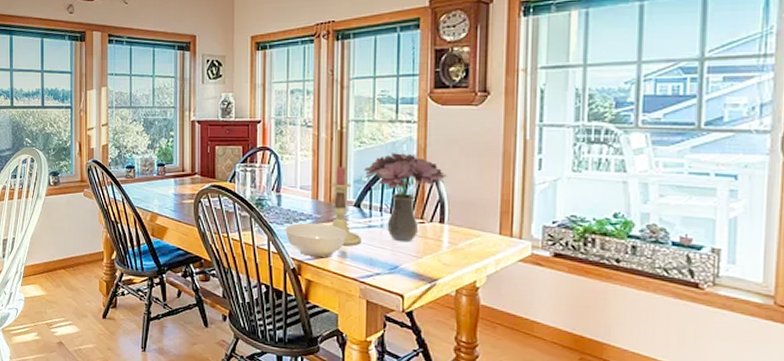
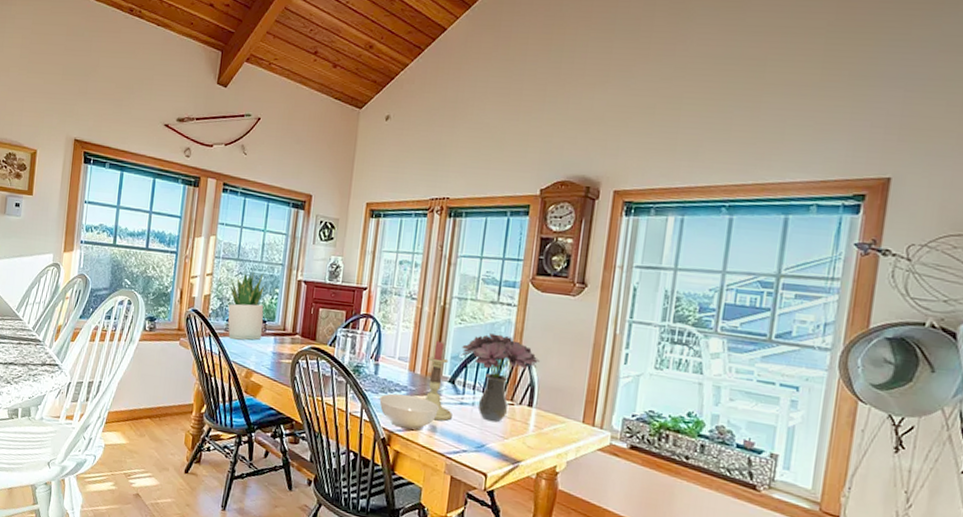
planter: none [125,117,162,185] -> present [228,271,265,341]

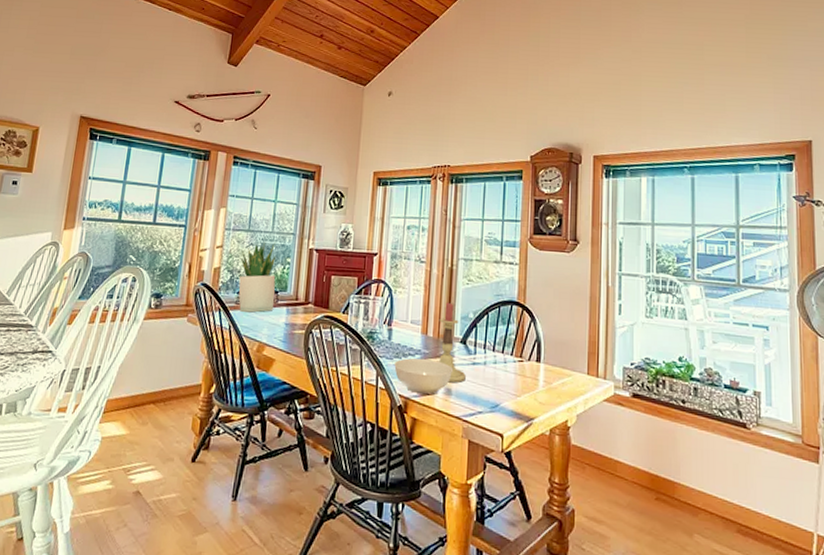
flower arrangement: present [461,333,540,423] -> none [470,292,543,381]

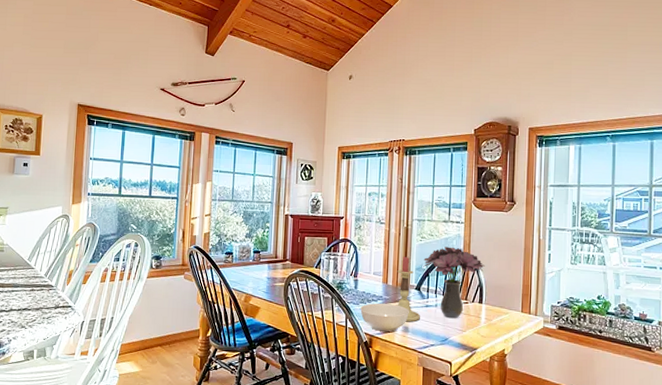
planter: present [238,241,277,313] -> none [226,209,258,270]
flower arrangement: none [470,292,543,381] -> present [423,247,485,319]

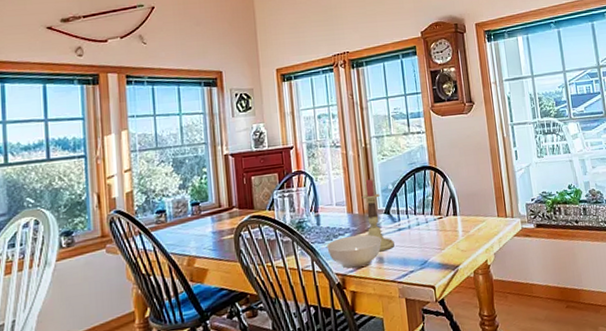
flower arrangement: present [423,247,485,319] -> none [388,160,454,239]

